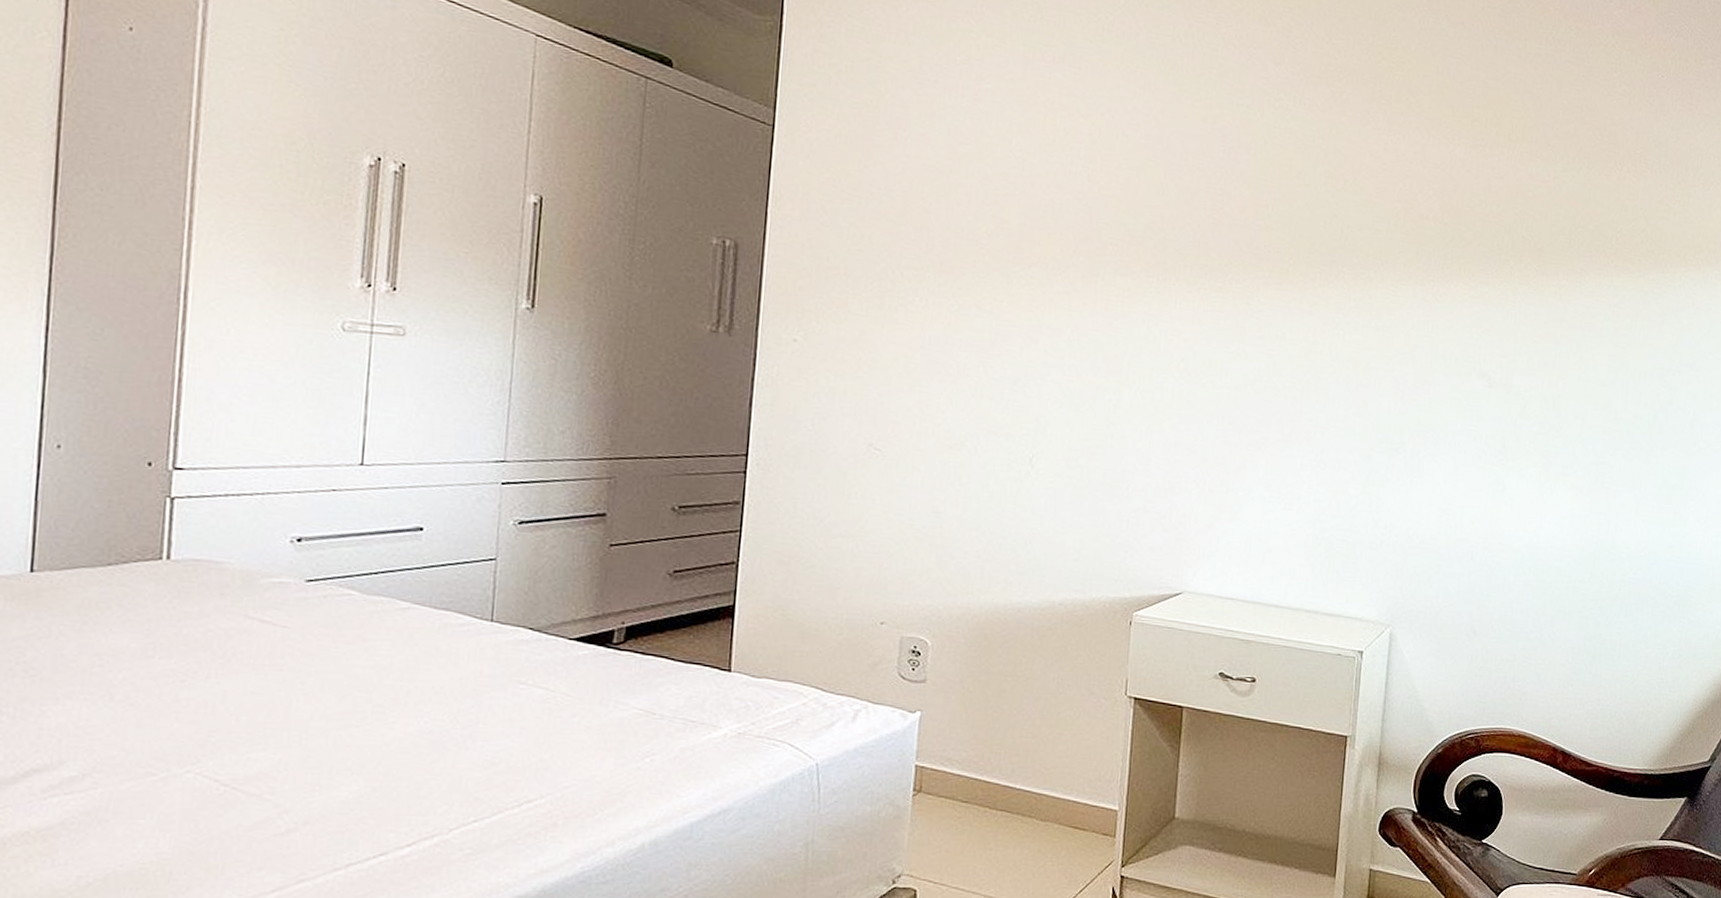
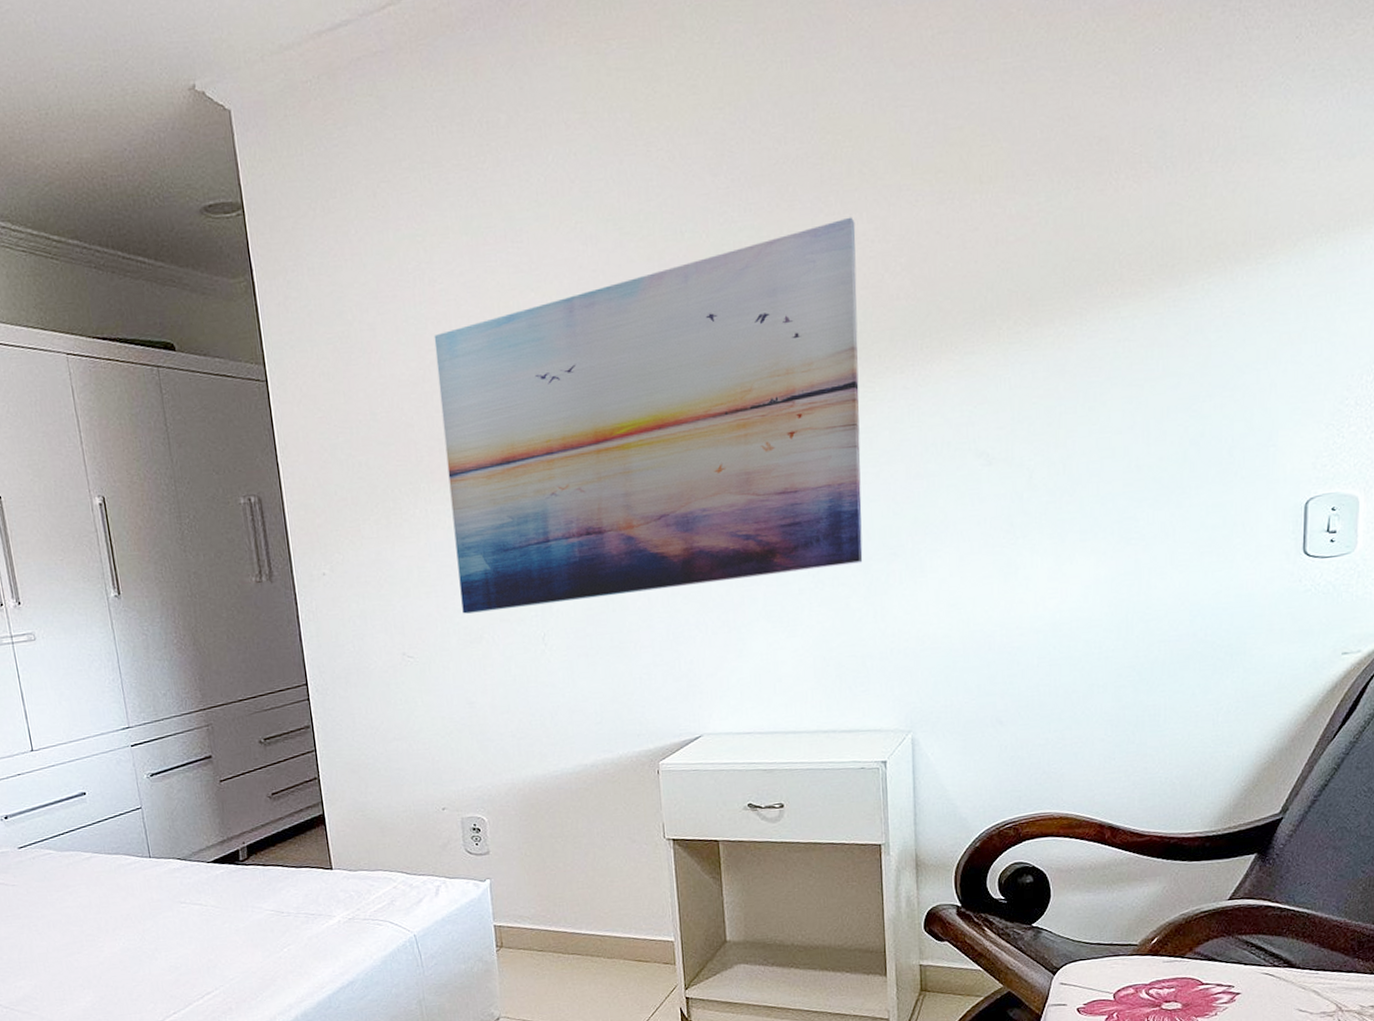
wall art: none [947,130,1398,452] -> present [434,217,863,614]

